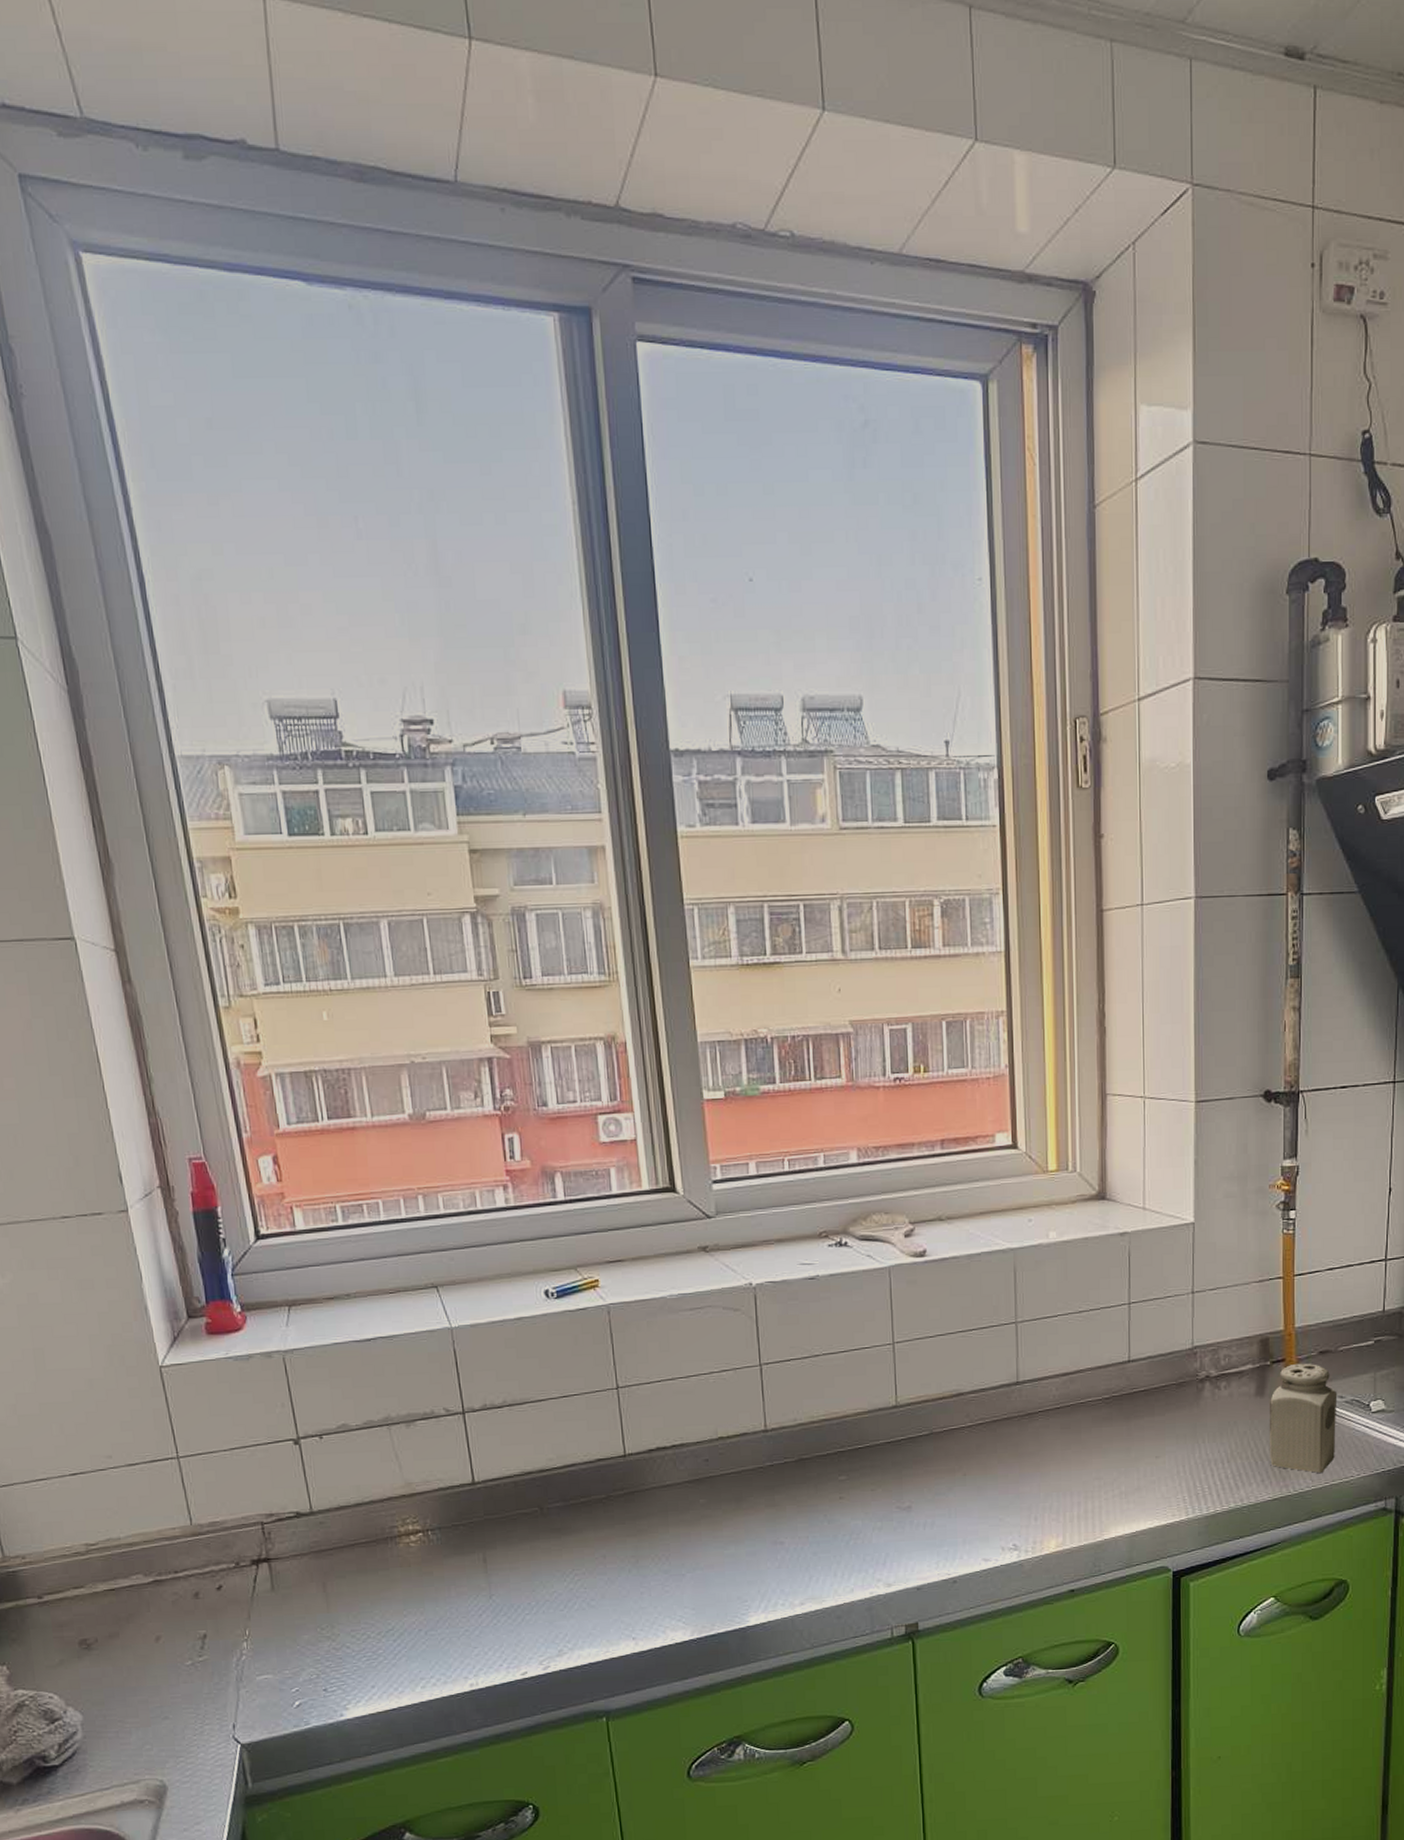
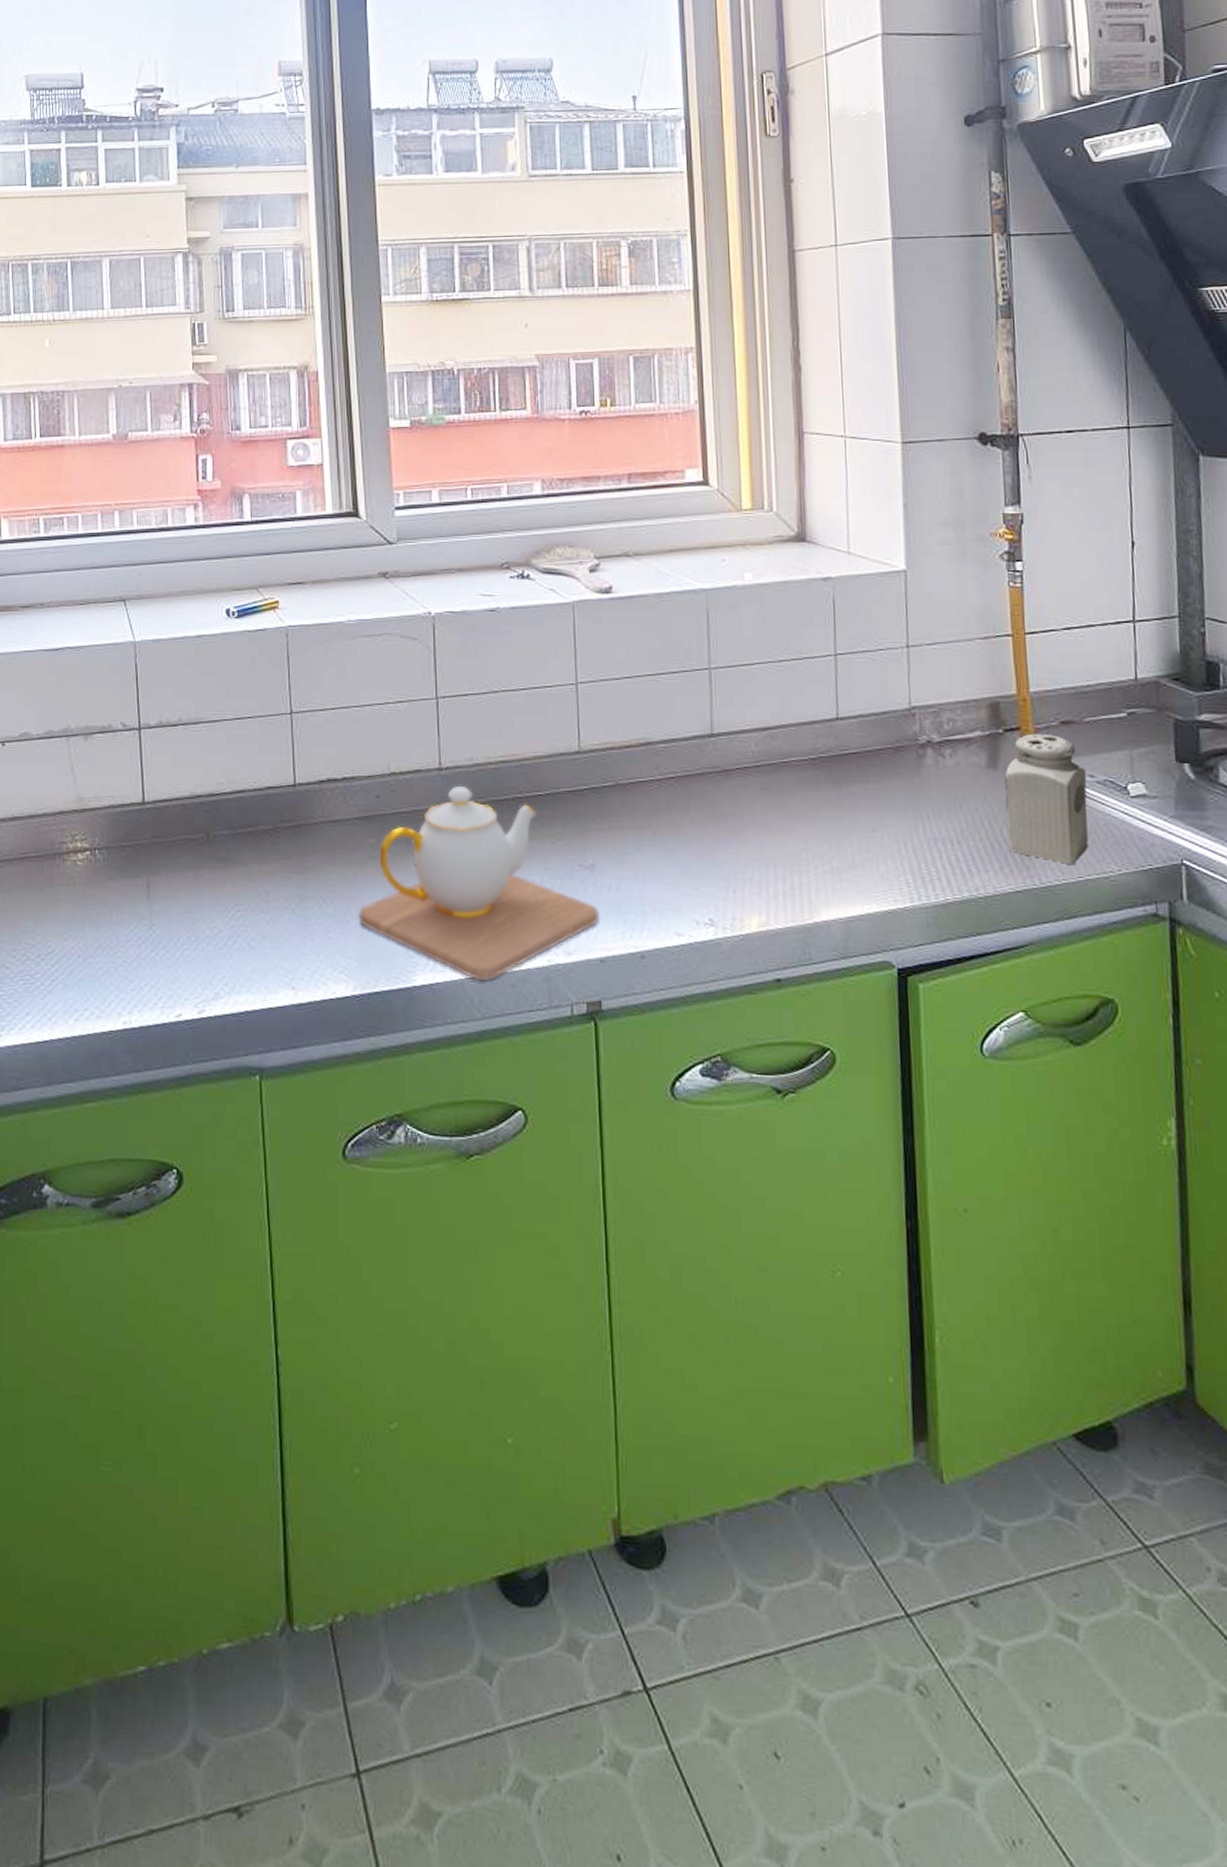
teapot: none [693,1444,917,1615] -> present [358,785,601,980]

